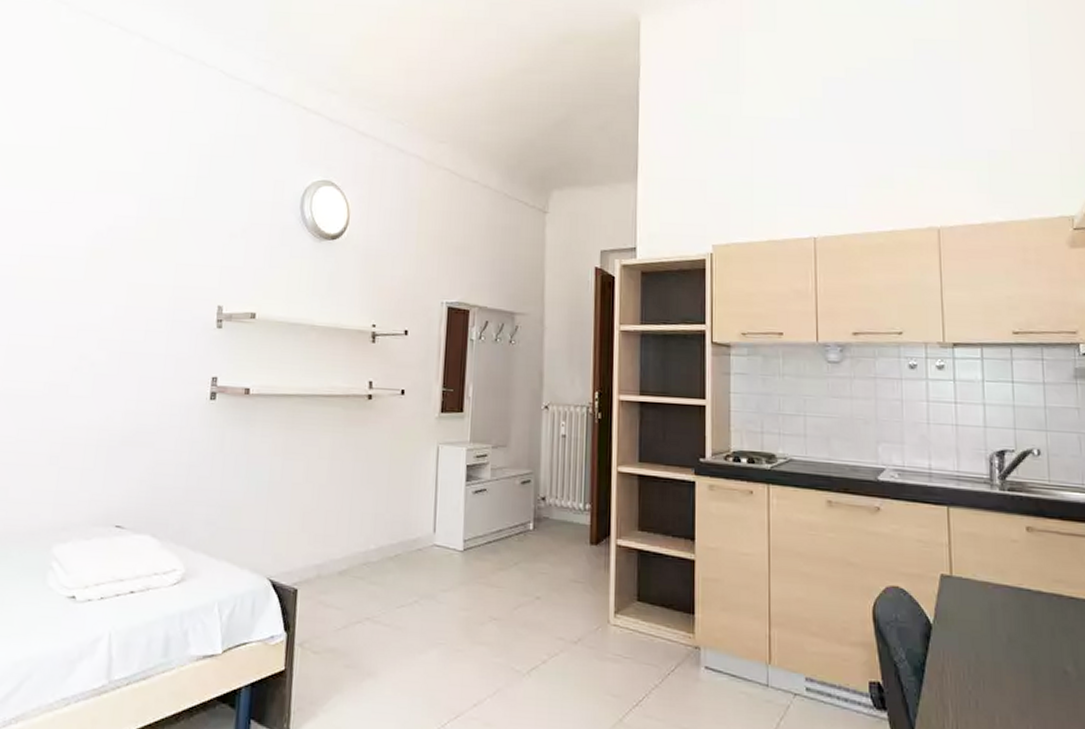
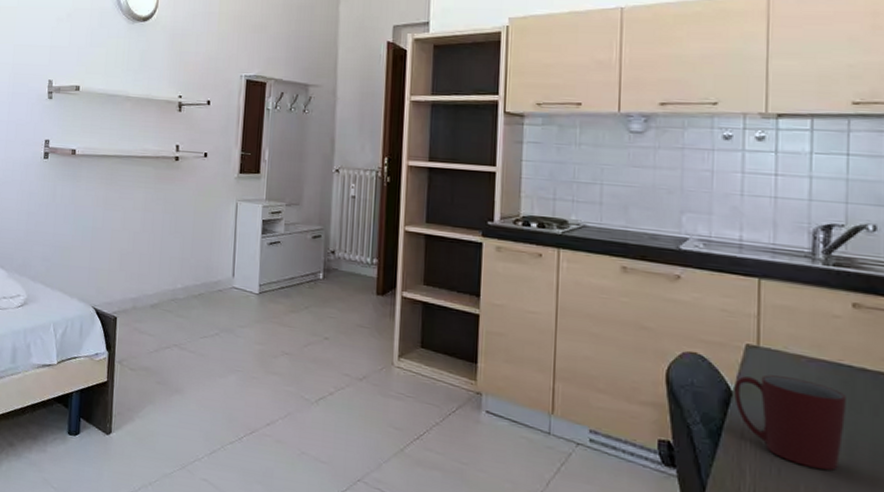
mug: none [933,604,1029,698] -> present [734,374,846,471]

